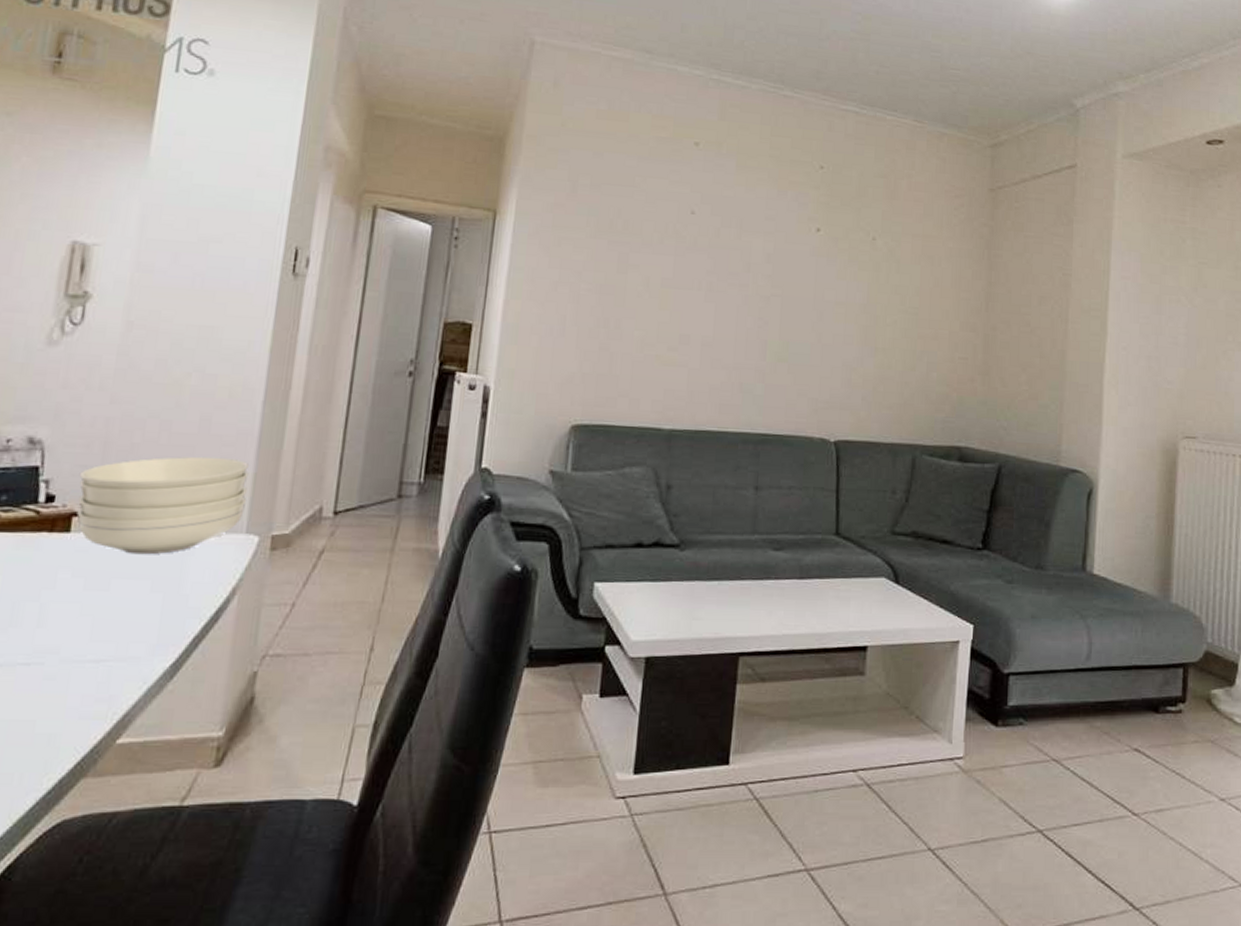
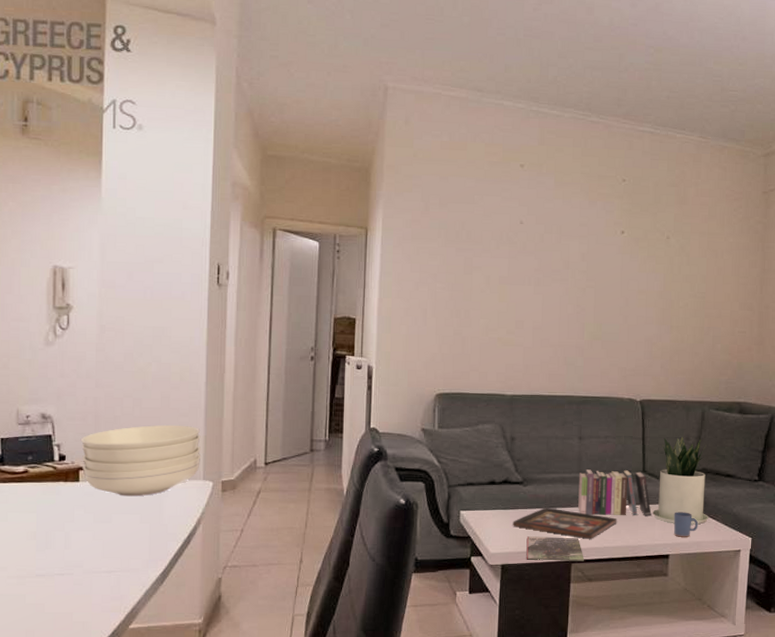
decorative tray: none [663,580,801,624] -> present [513,507,617,539]
magazine: none [679,618,756,654] -> present [526,536,584,562]
books: none [750,528,846,594] -> present [578,468,652,517]
planter: none [847,489,920,606] -> present [653,436,709,525]
mug: none [873,588,906,623] -> present [673,512,699,537]

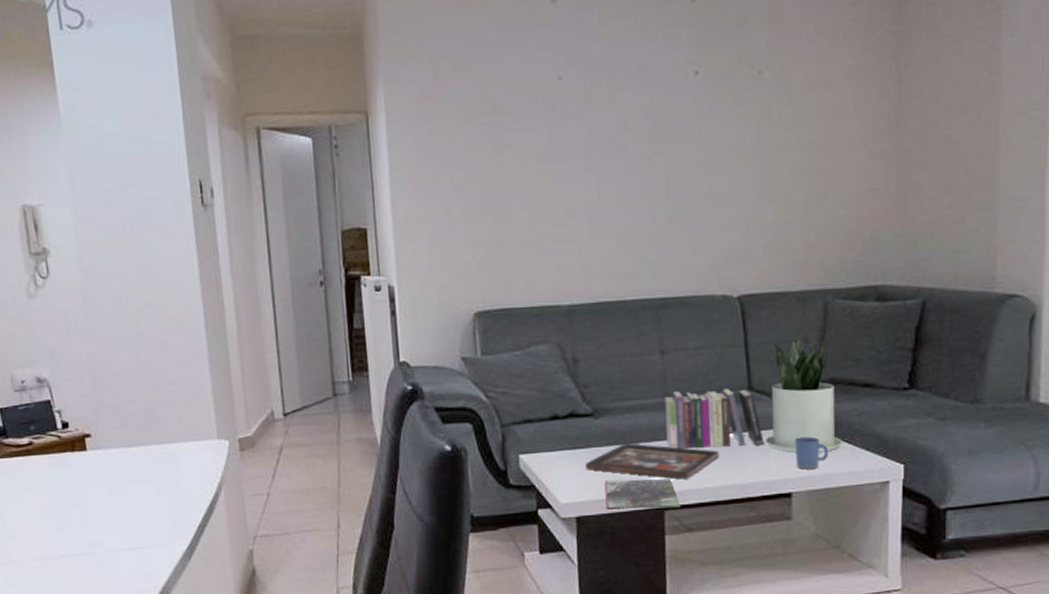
bowl: present [80,424,201,497] -> none [80,377,212,464]

